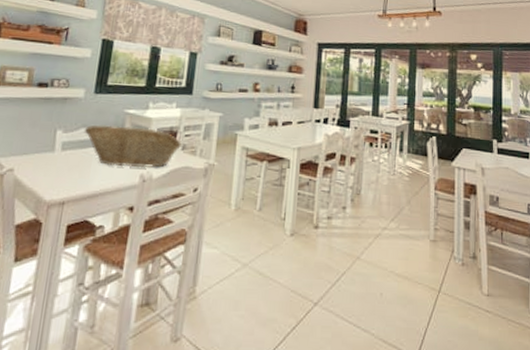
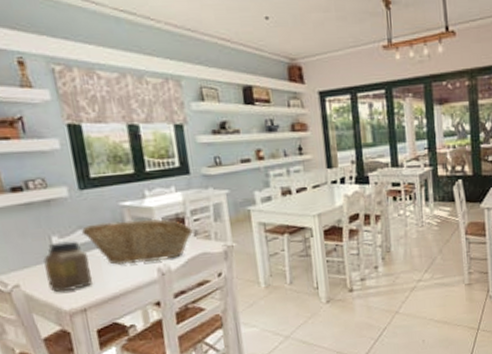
jar: none [39,135,83,183] -> present [43,240,93,292]

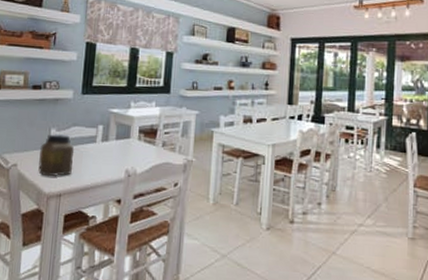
fruit basket: present [81,219,194,265] -> none [74,123,163,164]

